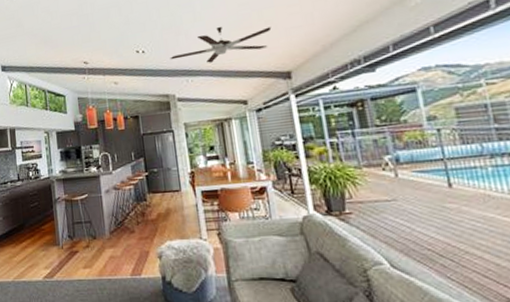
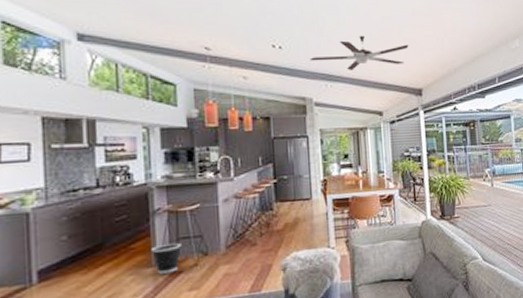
wastebasket: none [55,226,76,252] -> present [151,242,181,274]

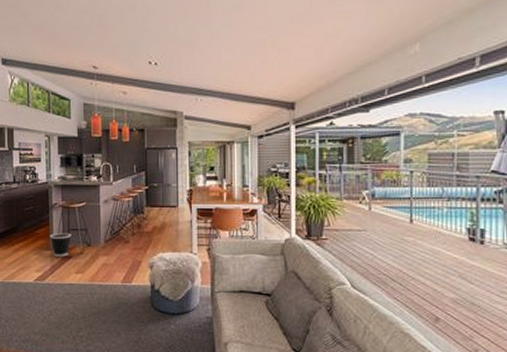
ceiling fan: present [309,35,409,70] -> none [182,47,284,84]

